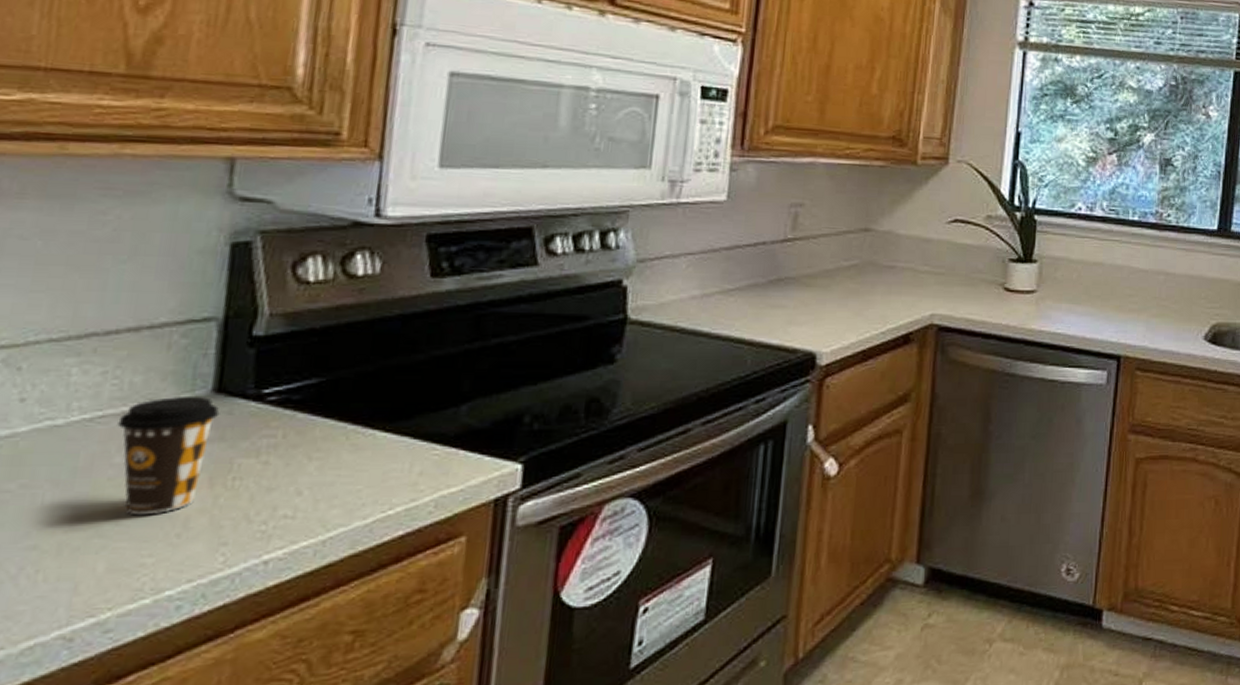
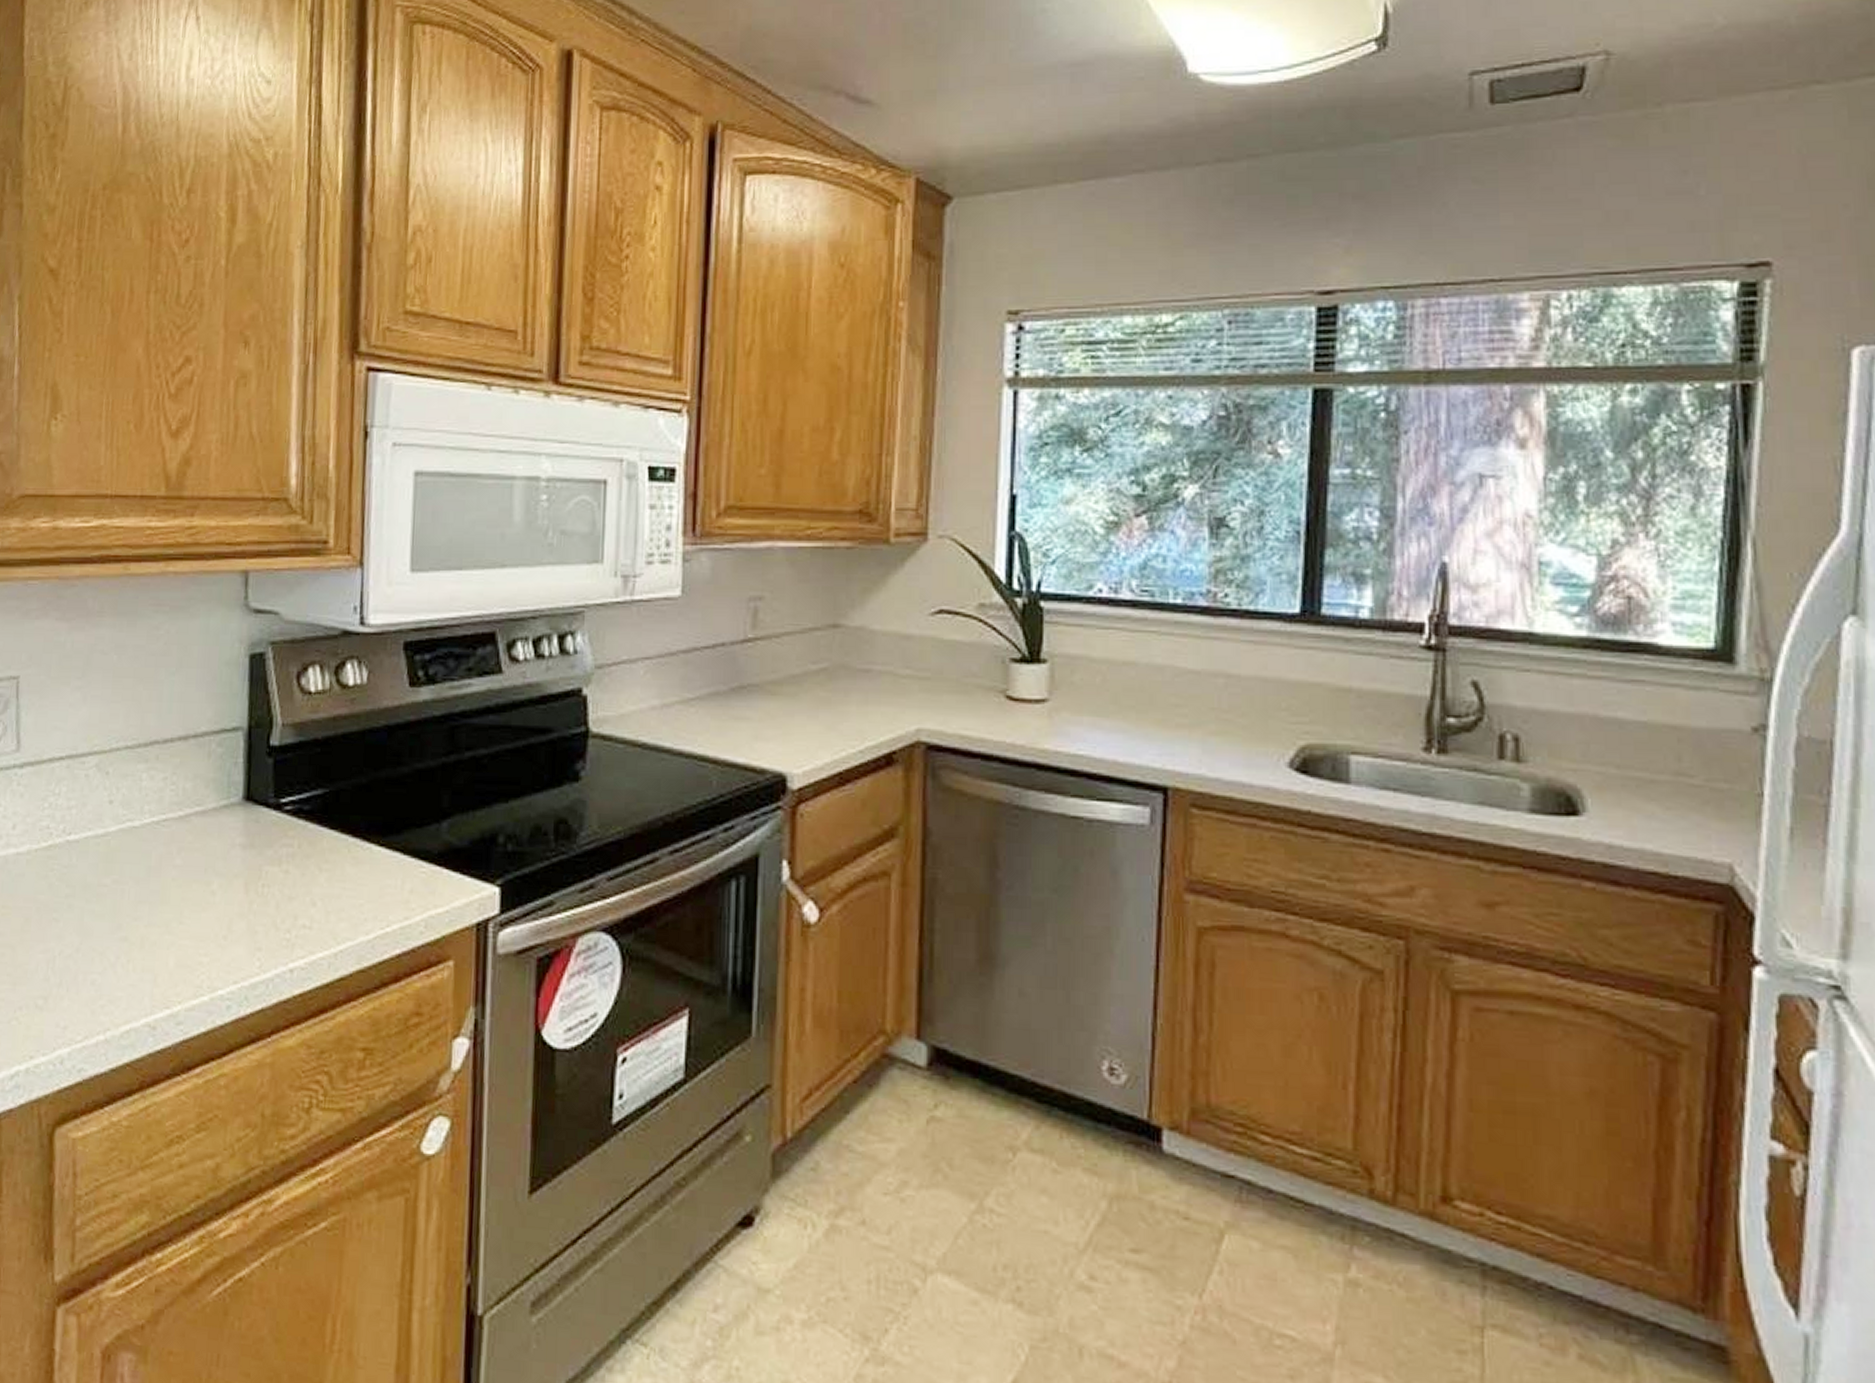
coffee cup: present [117,397,220,514] -> none [176,803,250,915]

